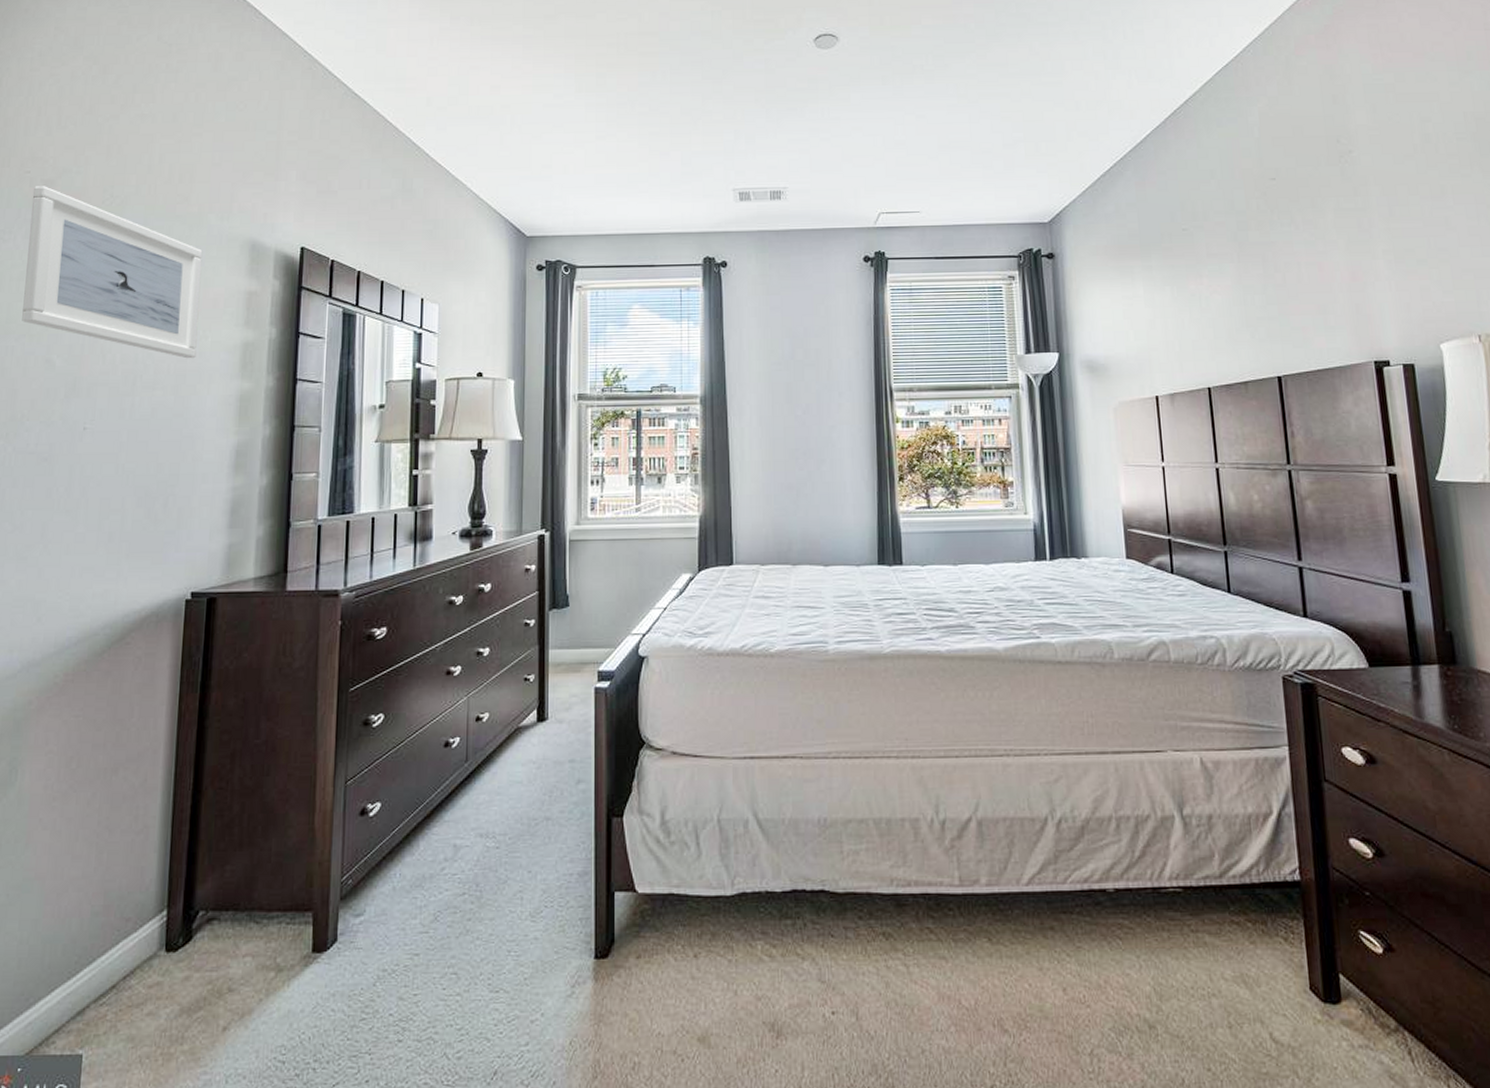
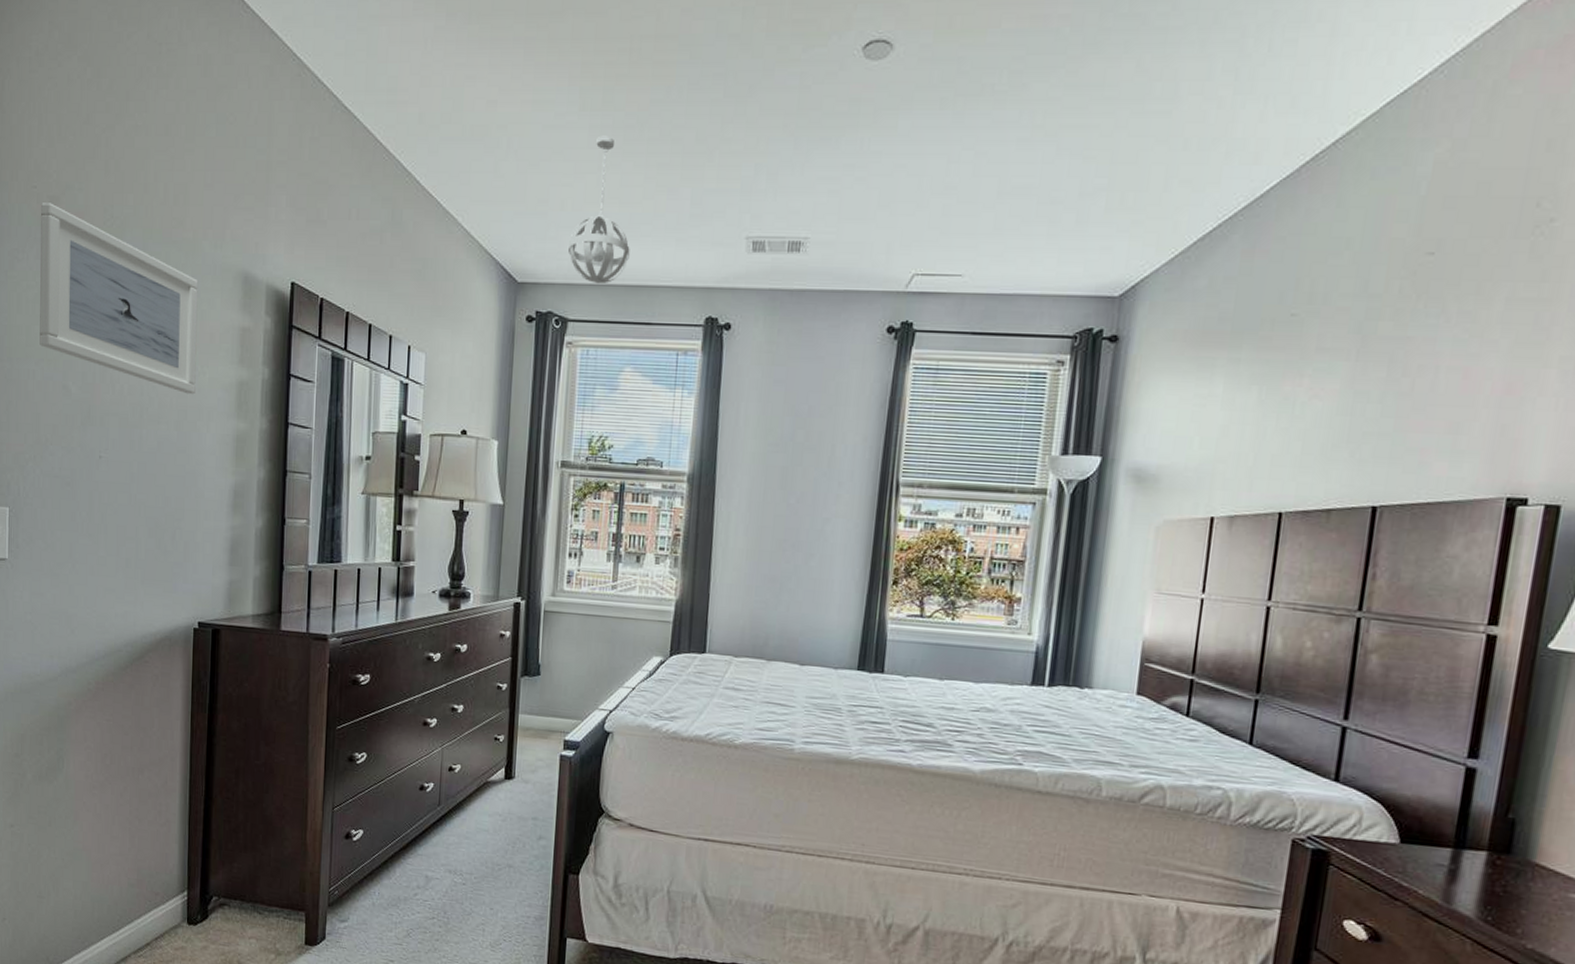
pendant light: none [572,111,630,235] -> present [567,135,630,285]

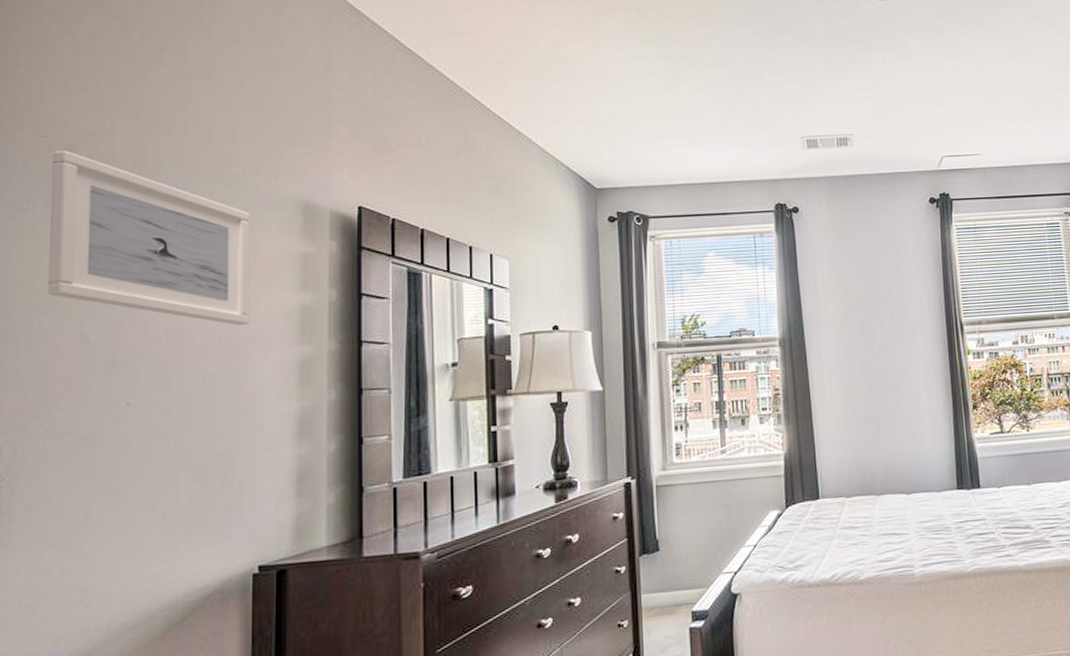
pendant light: present [567,135,630,285] -> none [641,63,700,185]

